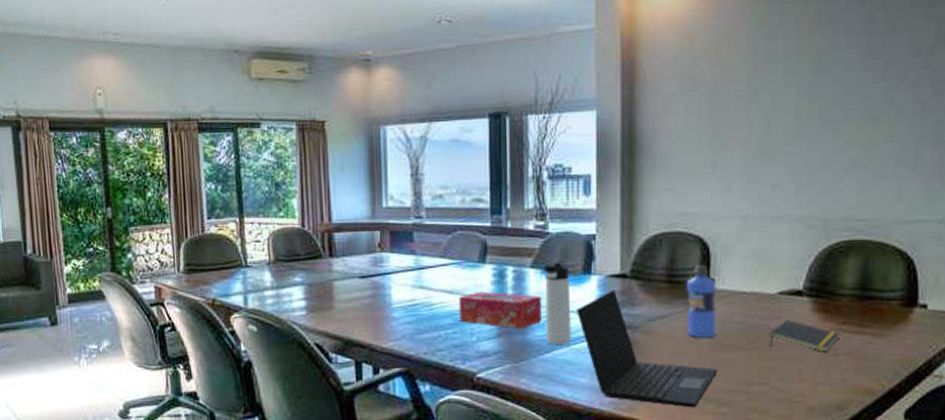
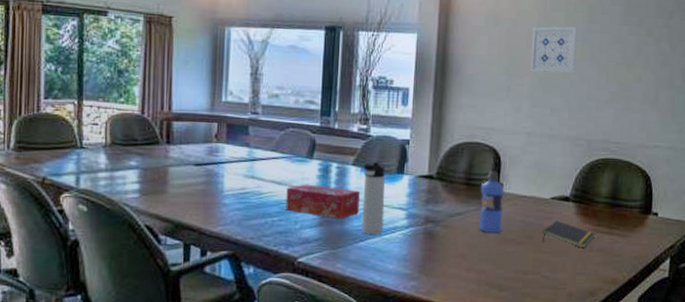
laptop: present [577,290,717,408] -> none [389,189,501,292]
wall art: none [740,79,801,142] -> present [530,26,578,73]

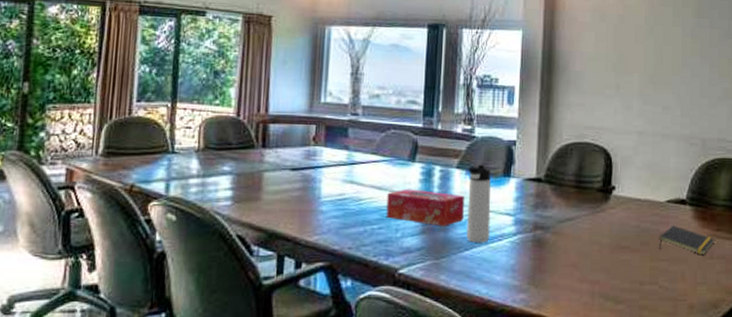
water bottle: present [479,170,505,234] -> none [591,171,617,240]
wall art: present [530,26,578,73] -> none [639,21,687,70]

